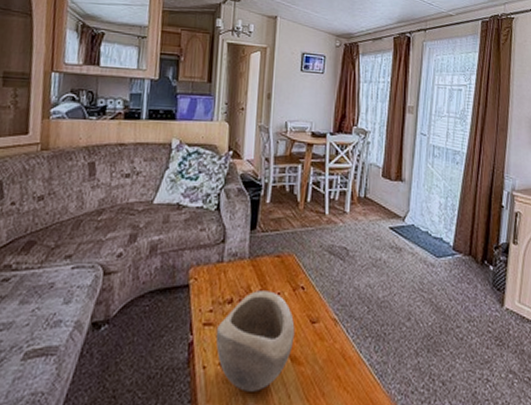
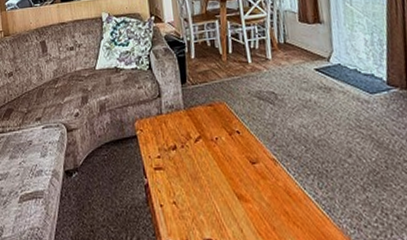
decorative bowl: present [215,291,295,392] -> none [166,136,238,226]

